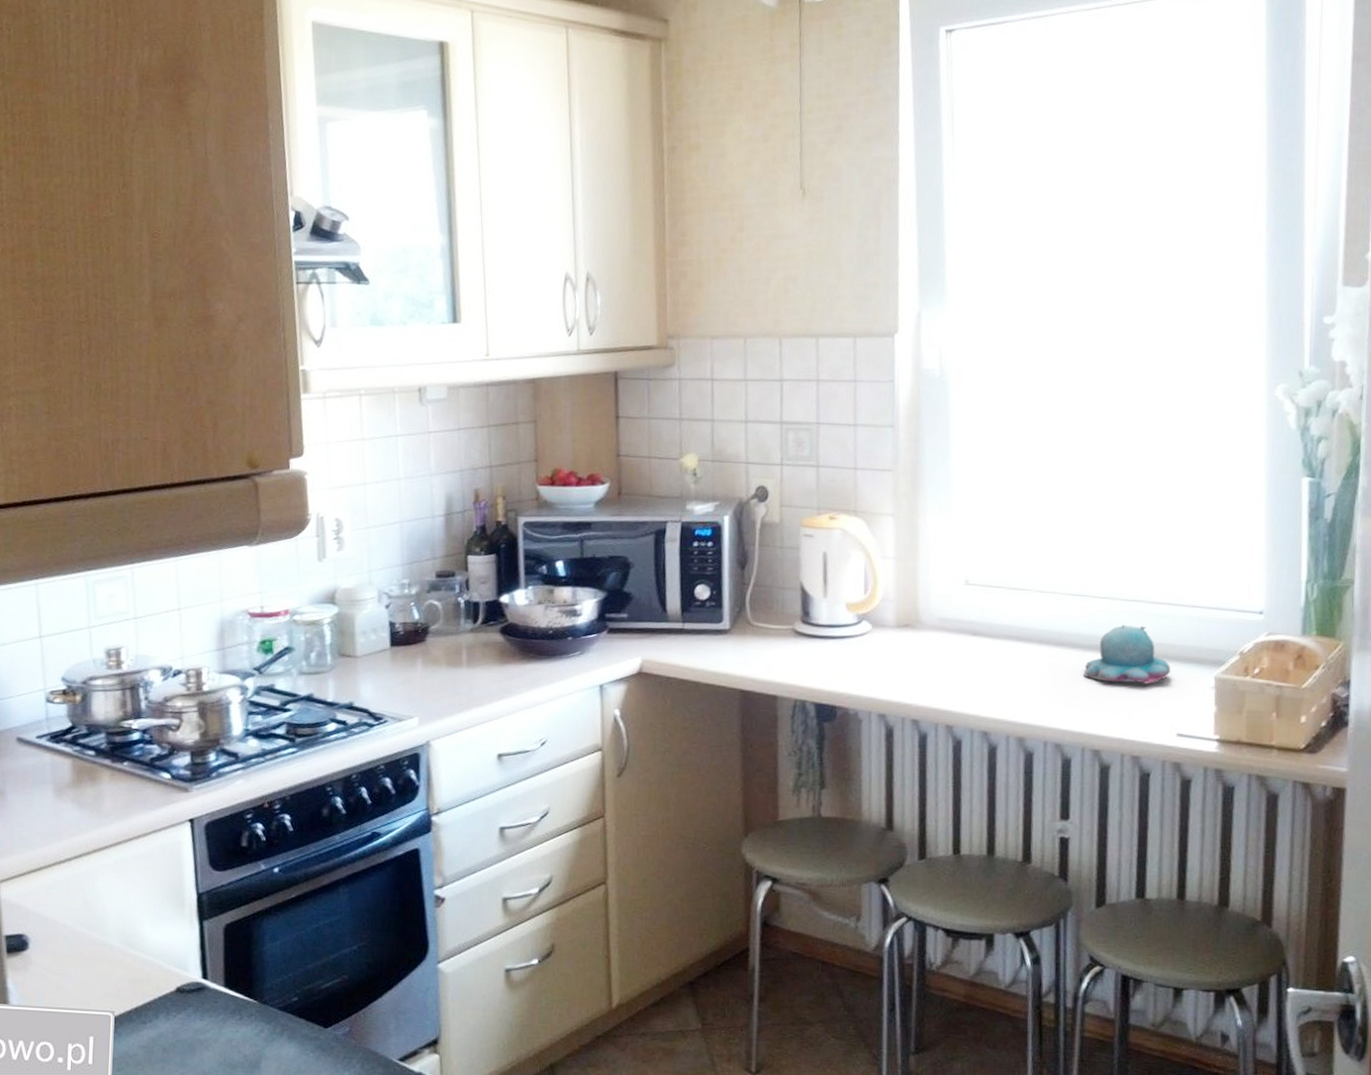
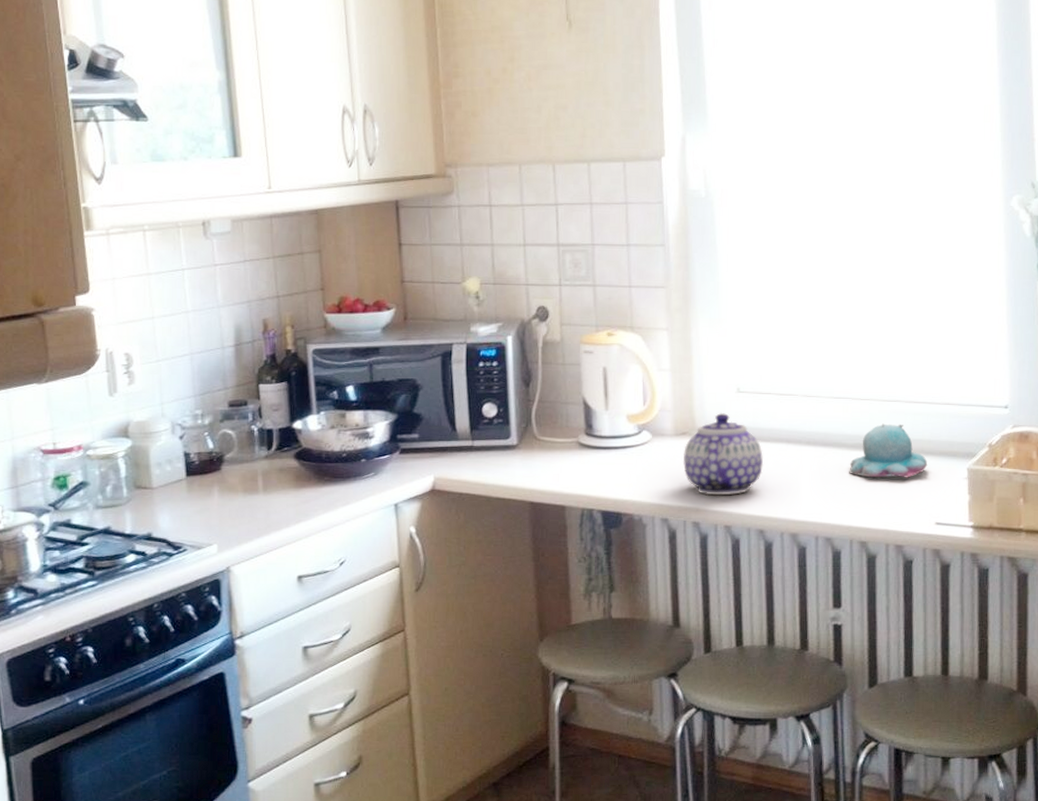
teapot: none [903,606,991,693] -> present [682,413,764,496]

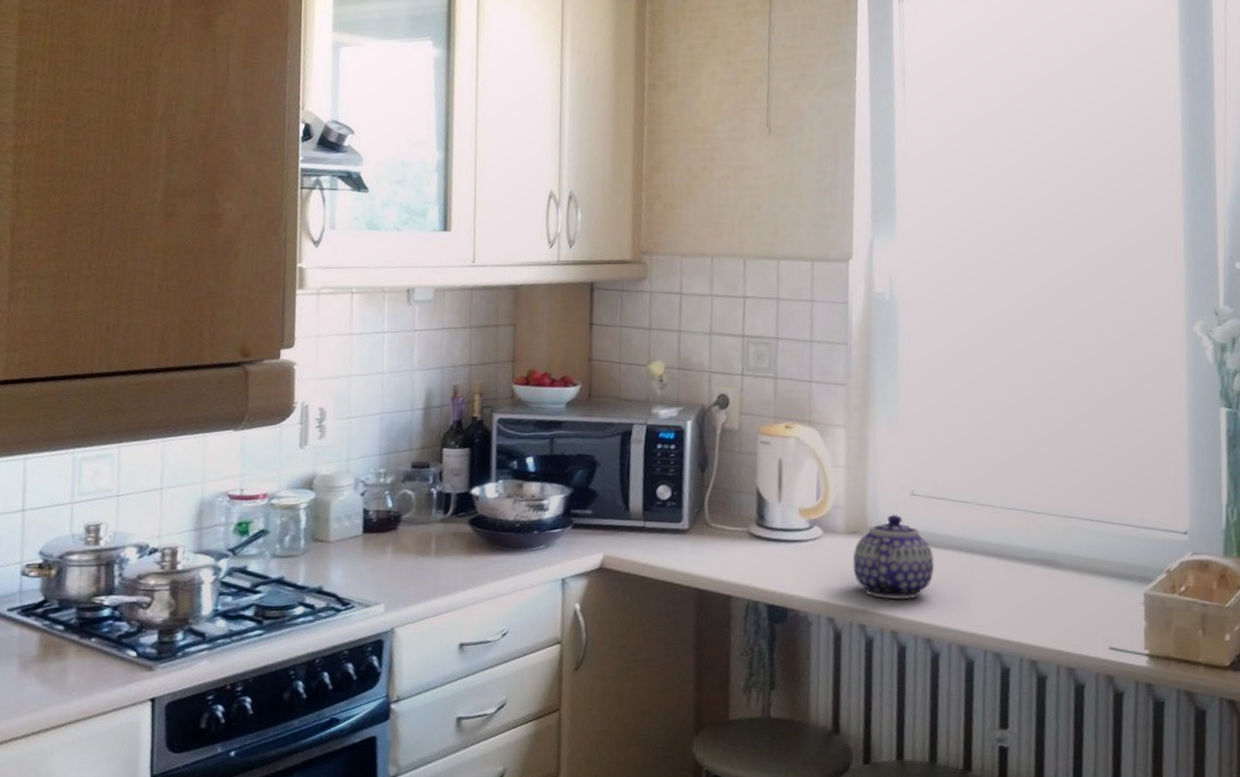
candle: present [849,423,928,478] -> none [1021,539,1103,598]

